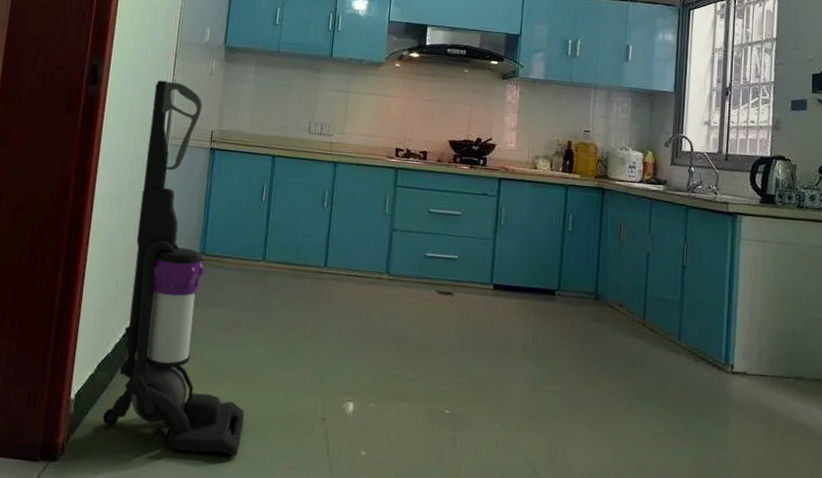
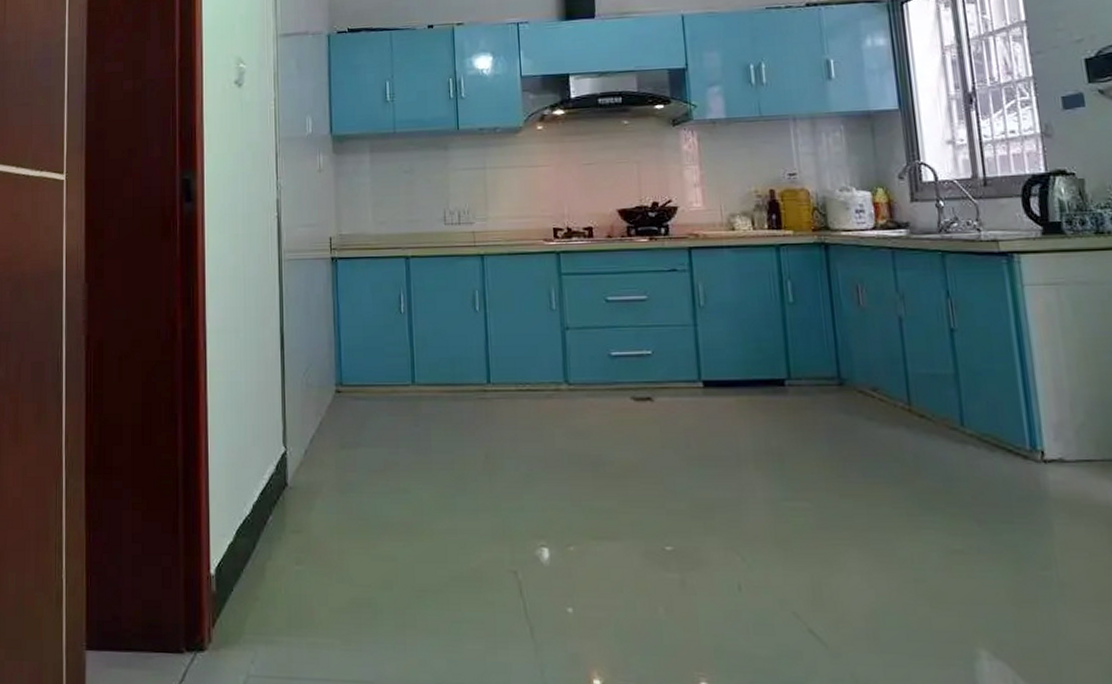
vacuum cleaner: present [102,80,244,457] -> none [250,186,418,628]

